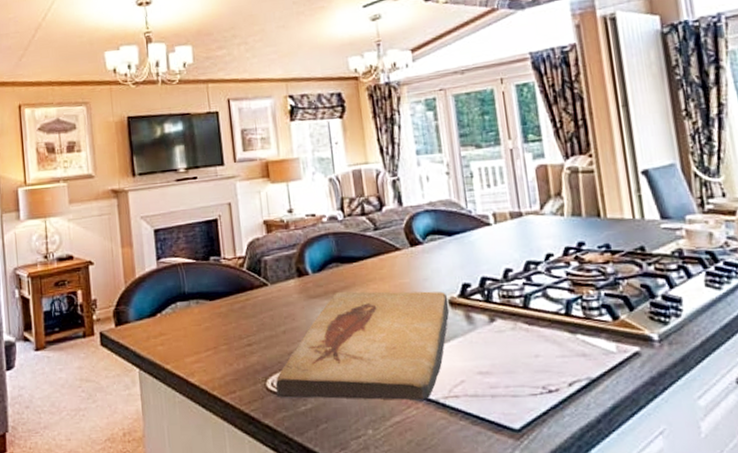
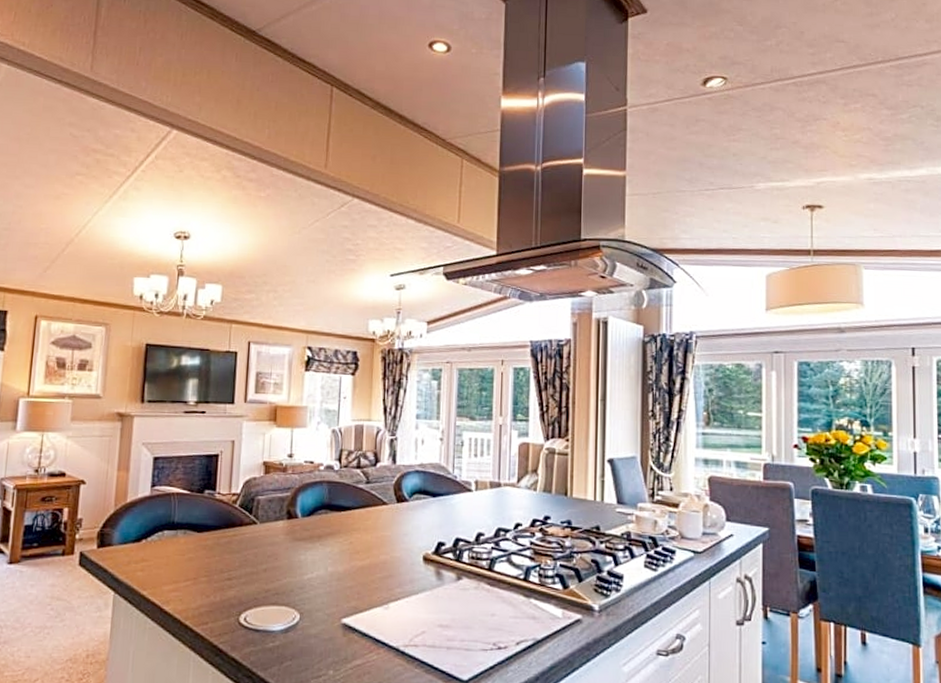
fish fossil: present [276,291,450,401] -> none [247,538,423,647]

